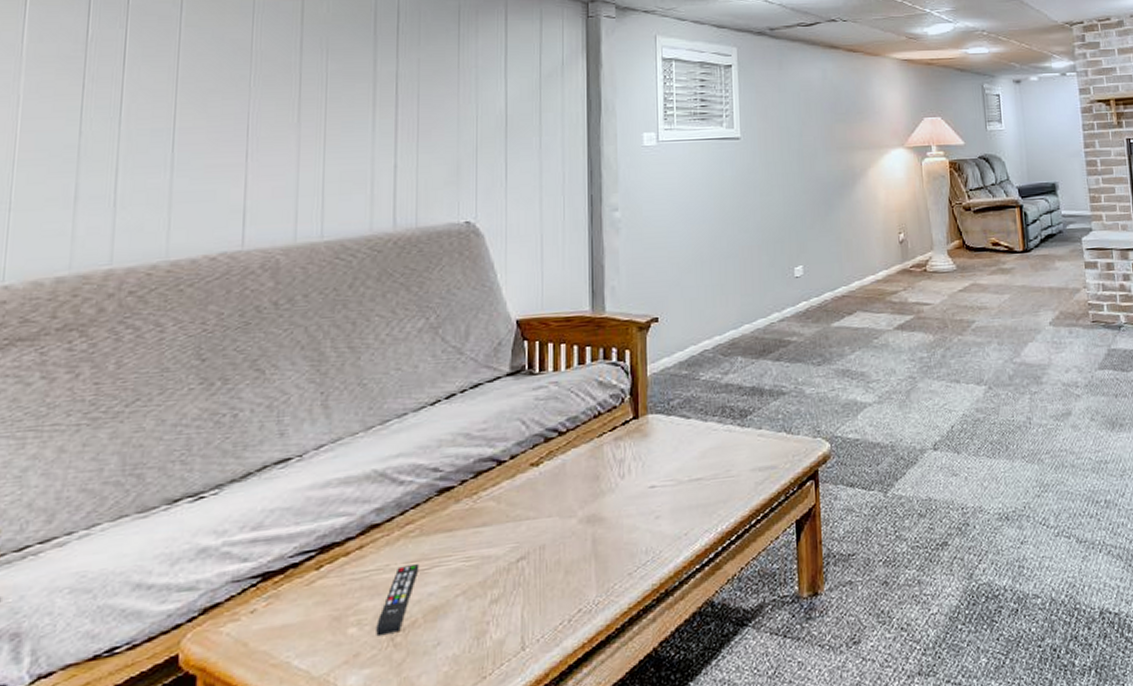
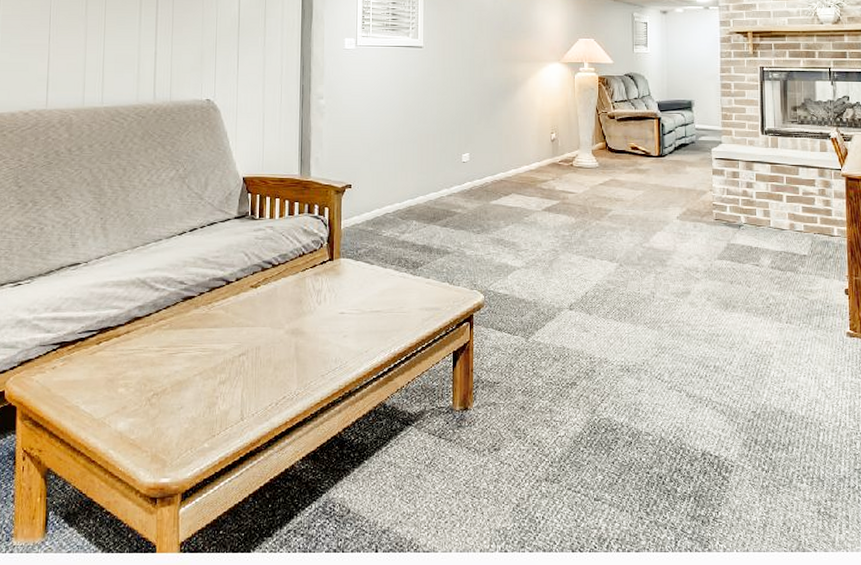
remote control: present [376,564,419,637] -> none [138,349,169,397]

